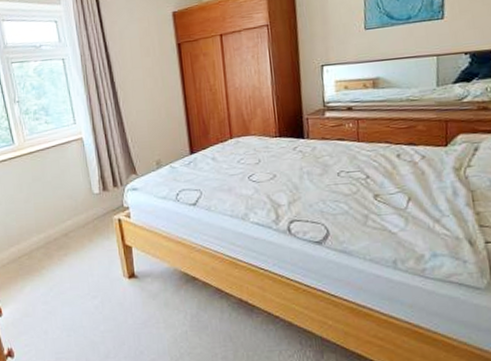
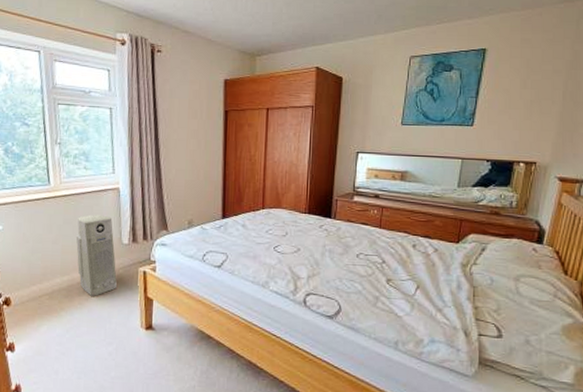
air purifier: none [46,167,95,251] -> present [76,214,118,296]

